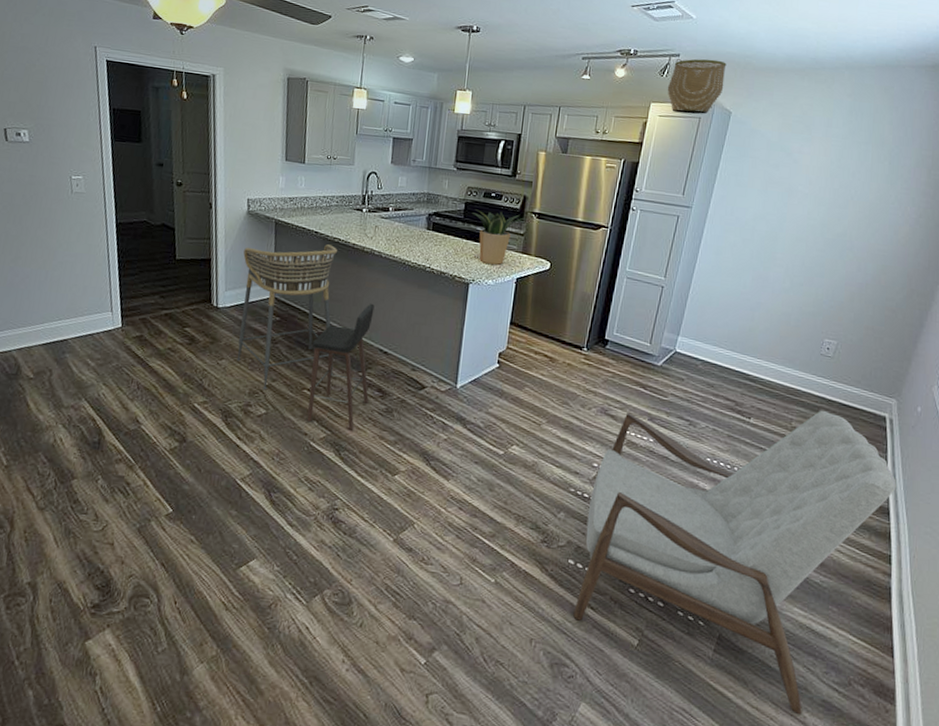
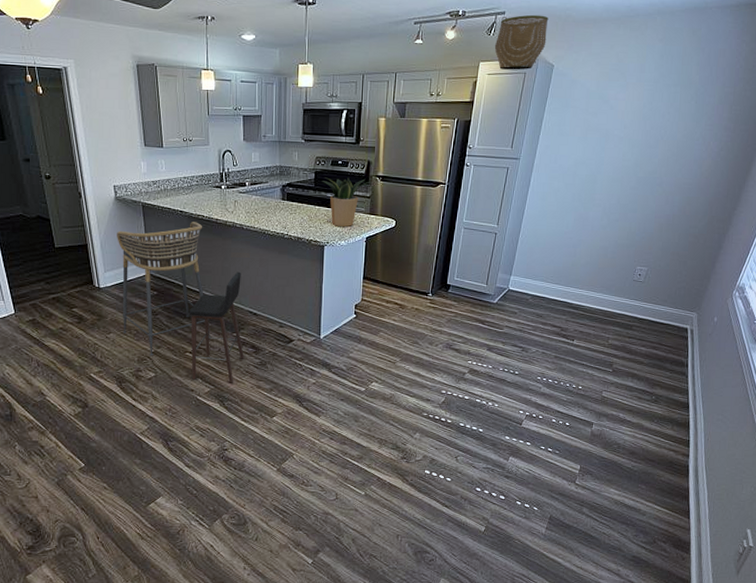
armchair: present [573,410,896,716] -> none [431,327,695,569]

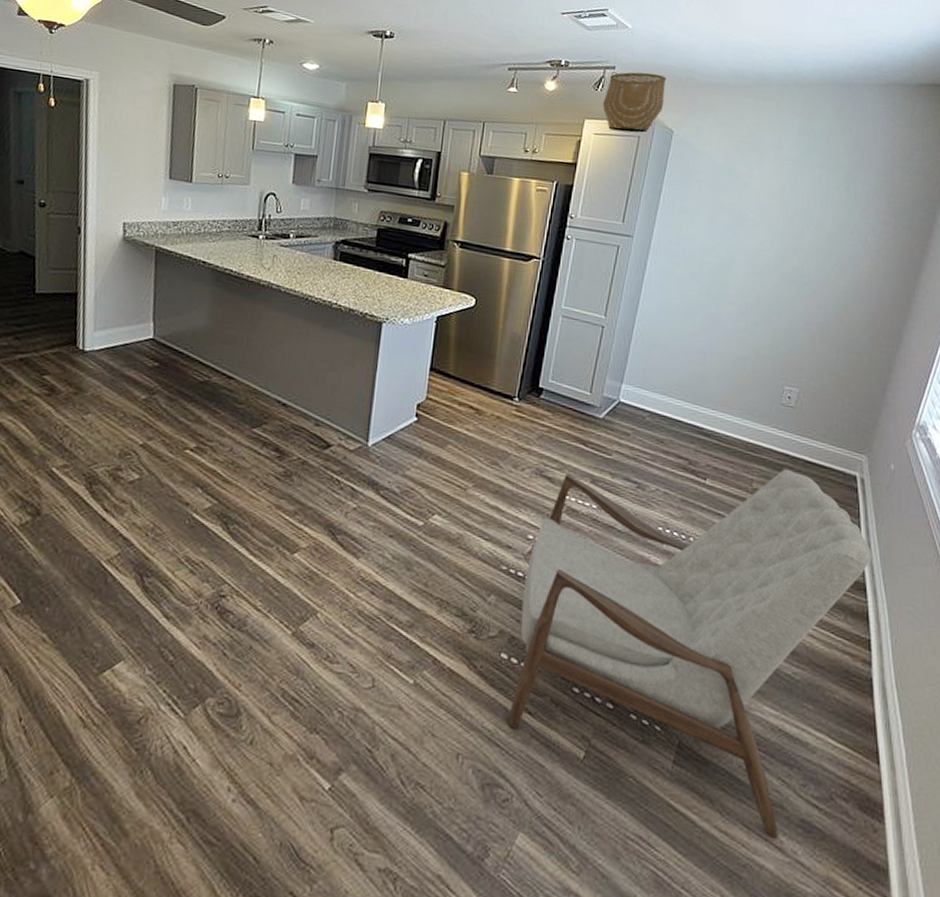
bar stool: present [117,222,210,356] -> none [105,276,230,451]
bar stool: present [188,271,244,383] -> none [189,346,272,499]
potted plant: present [321,177,370,228] -> none [385,236,446,302]
armchair: none [431,327,695,569] -> present [507,468,872,840]

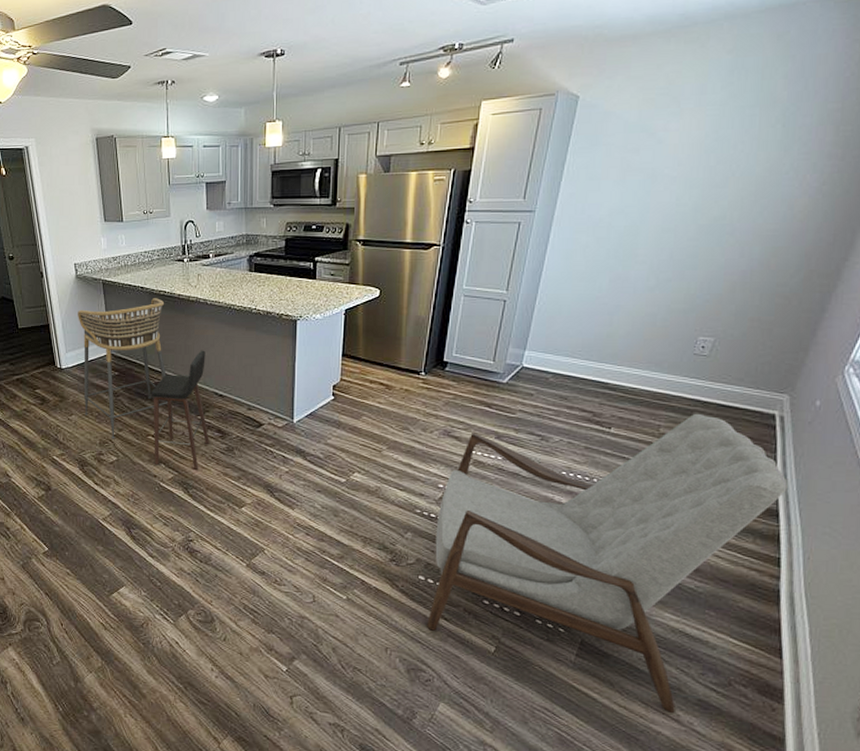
bar stool: none [105,276,230,451] -> present [78,298,174,439]
bar stool: none [189,346,272,499] -> present [150,350,209,470]
basket: present [602,72,666,133] -> none [500,37,571,107]

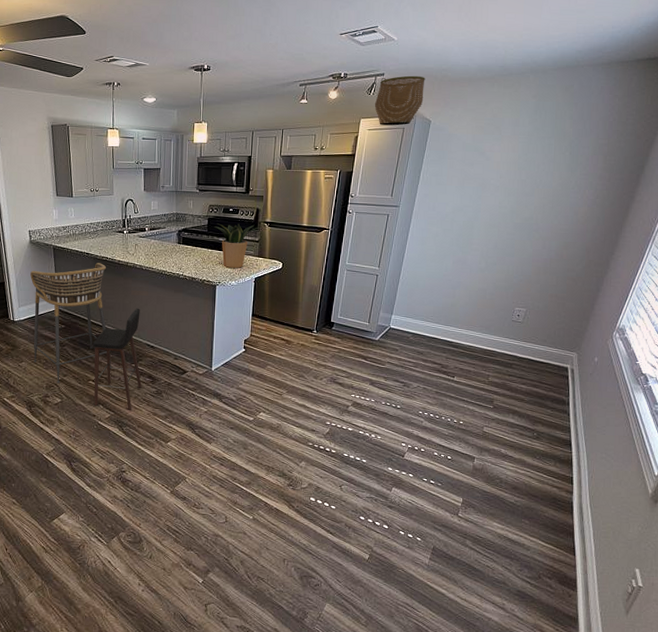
potted plant: none [293,244,349,299] -> present [214,223,259,269]
armchair: present [427,413,788,714] -> none [316,366,577,603]
basket: none [500,37,571,107] -> present [374,75,425,126]

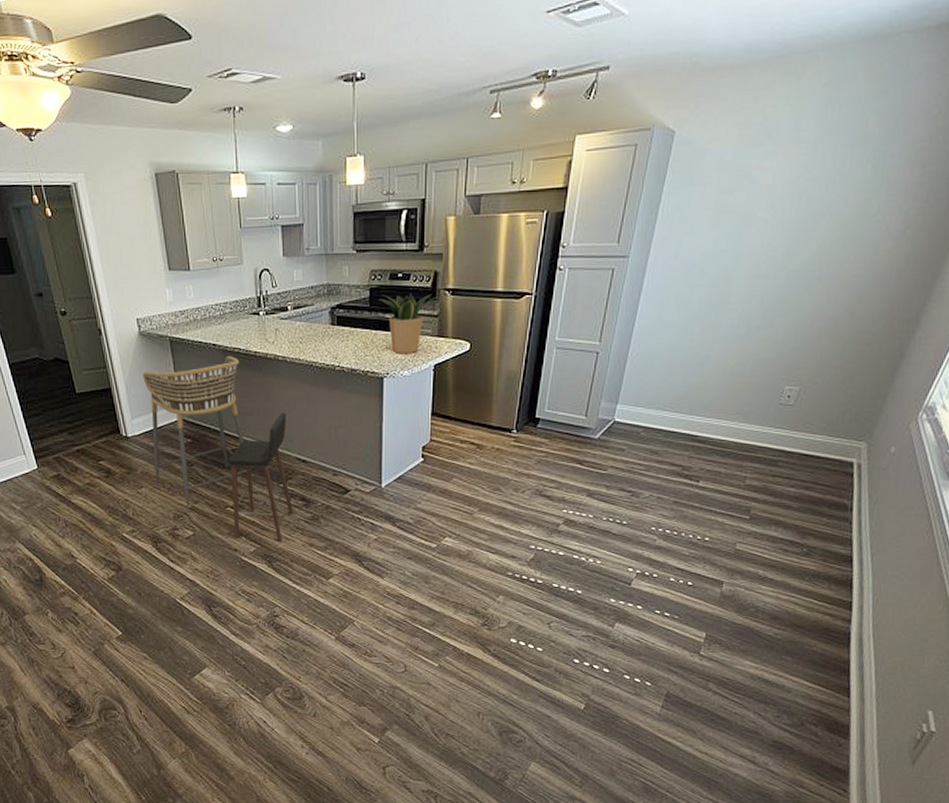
basket: present [374,75,425,126] -> none [595,65,668,143]

